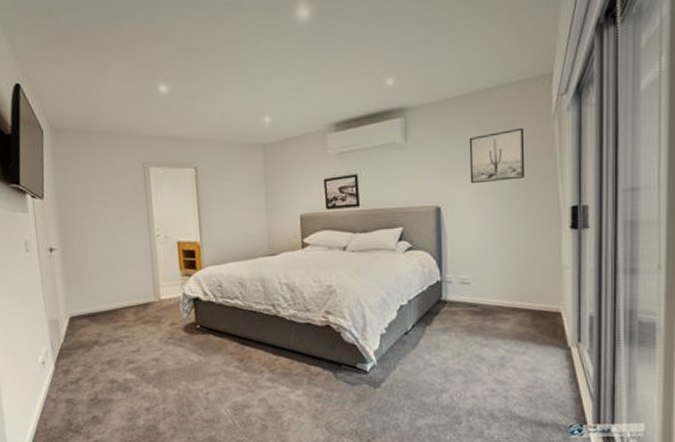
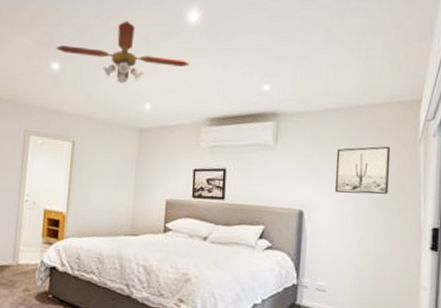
ceiling fan: none [160,27,306,99] -> present [56,21,190,84]

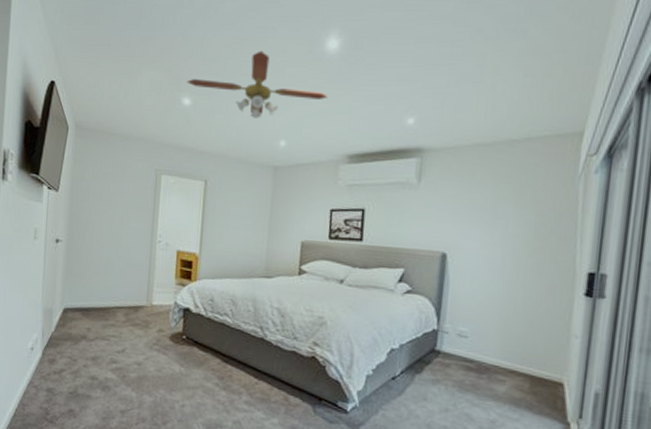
wall art: present [334,146,391,195] -> none [481,184,546,237]

